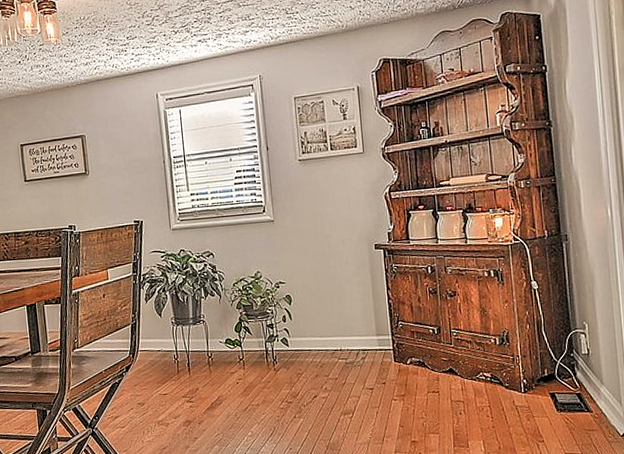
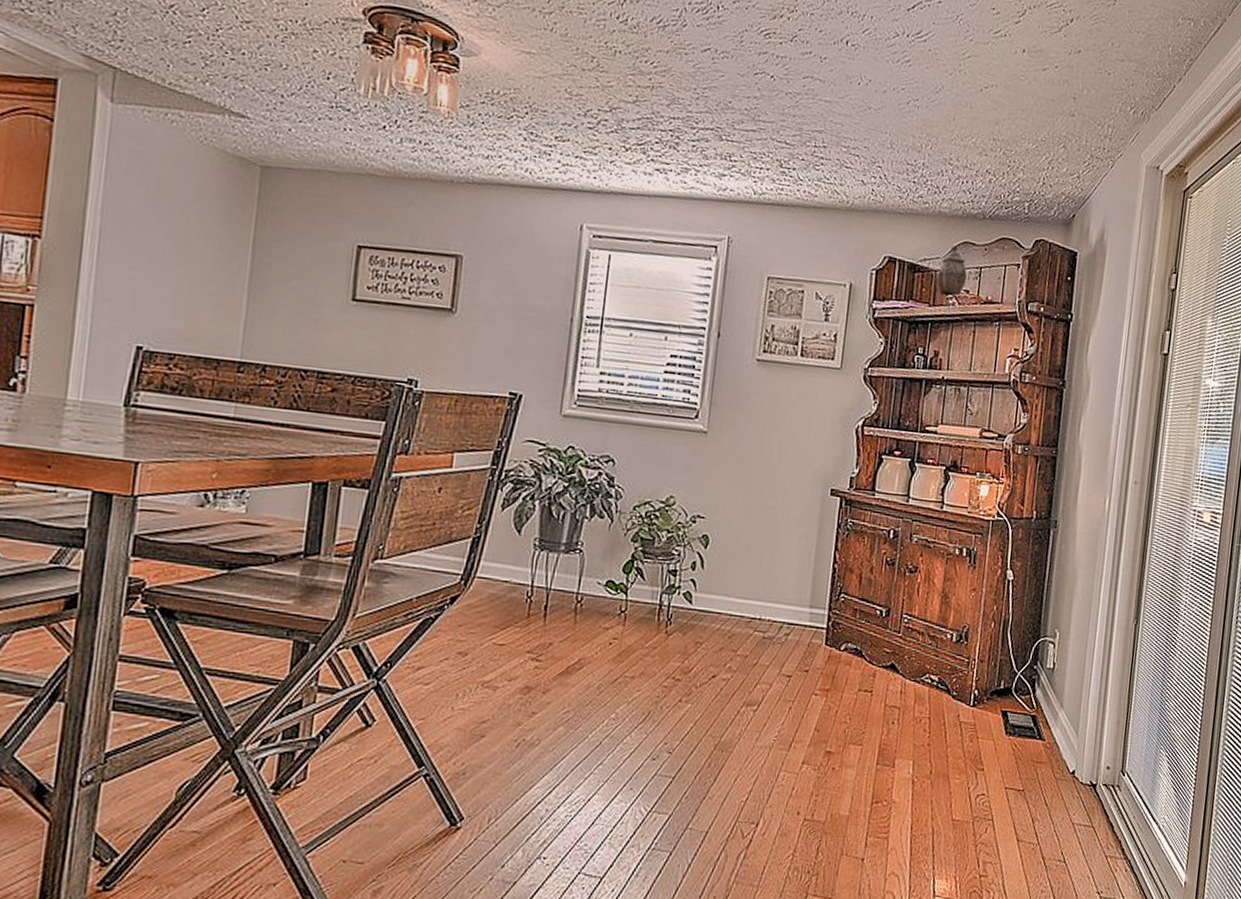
decorative jar: none [425,37,450,78] -> present [937,246,967,297]

